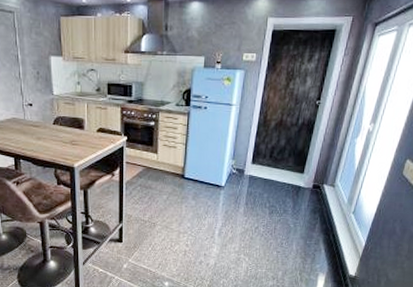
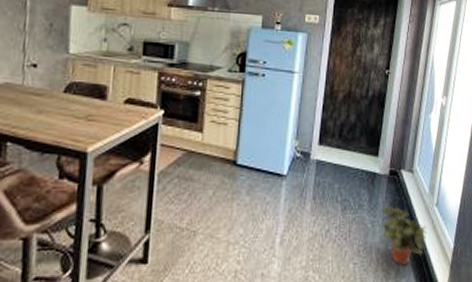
potted plant: none [302,210,343,257] -> present [381,204,428,267]

